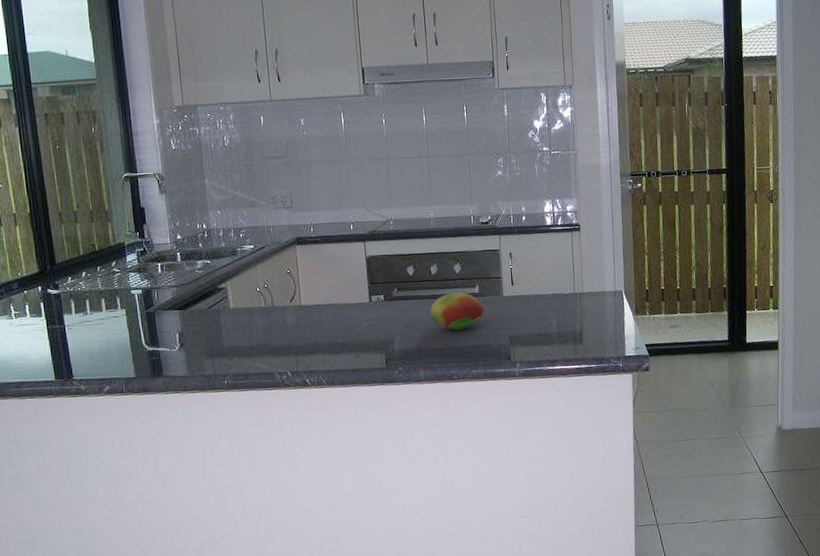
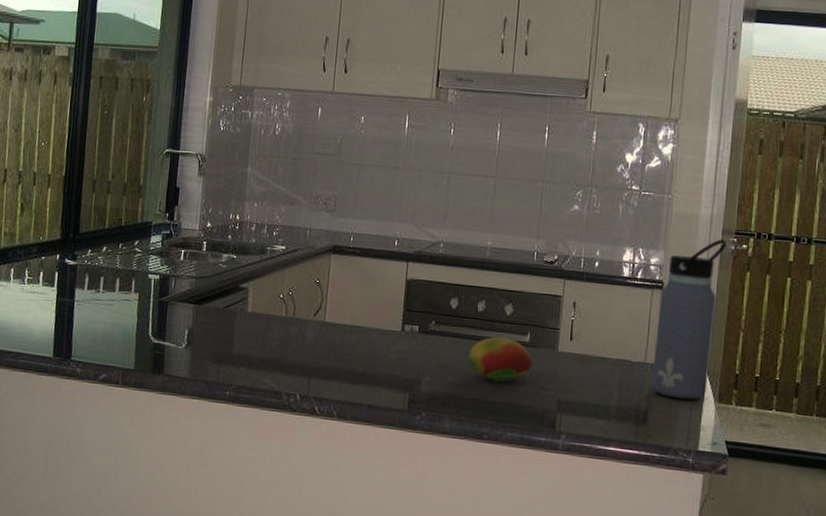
water bottle: none [578,182,626,318] -> present [651,239,727,400]

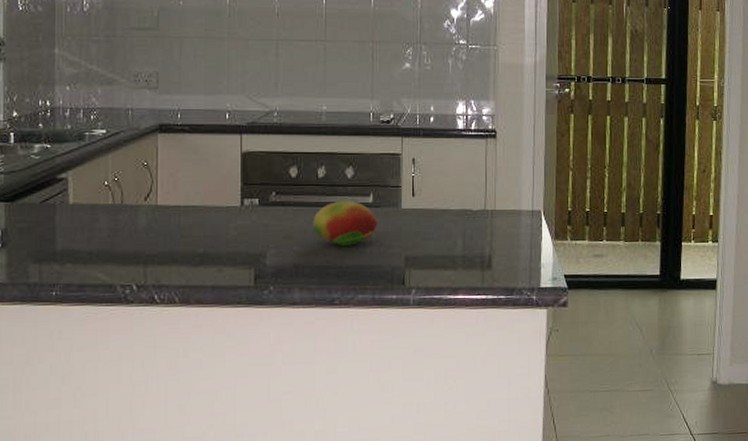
water bottle: present [651,239,727,400] -> none [492,85,551,241]

